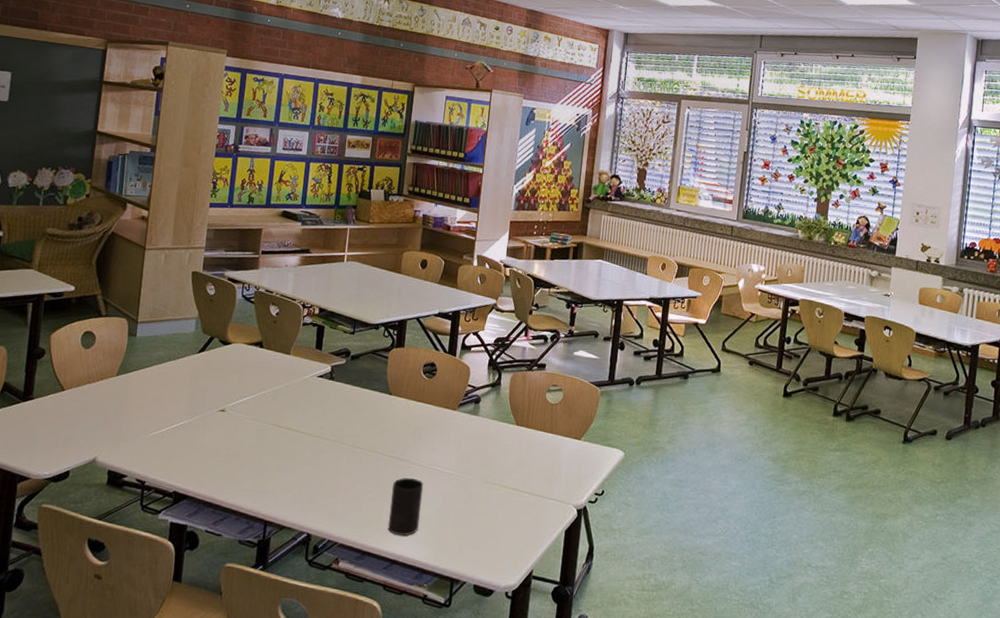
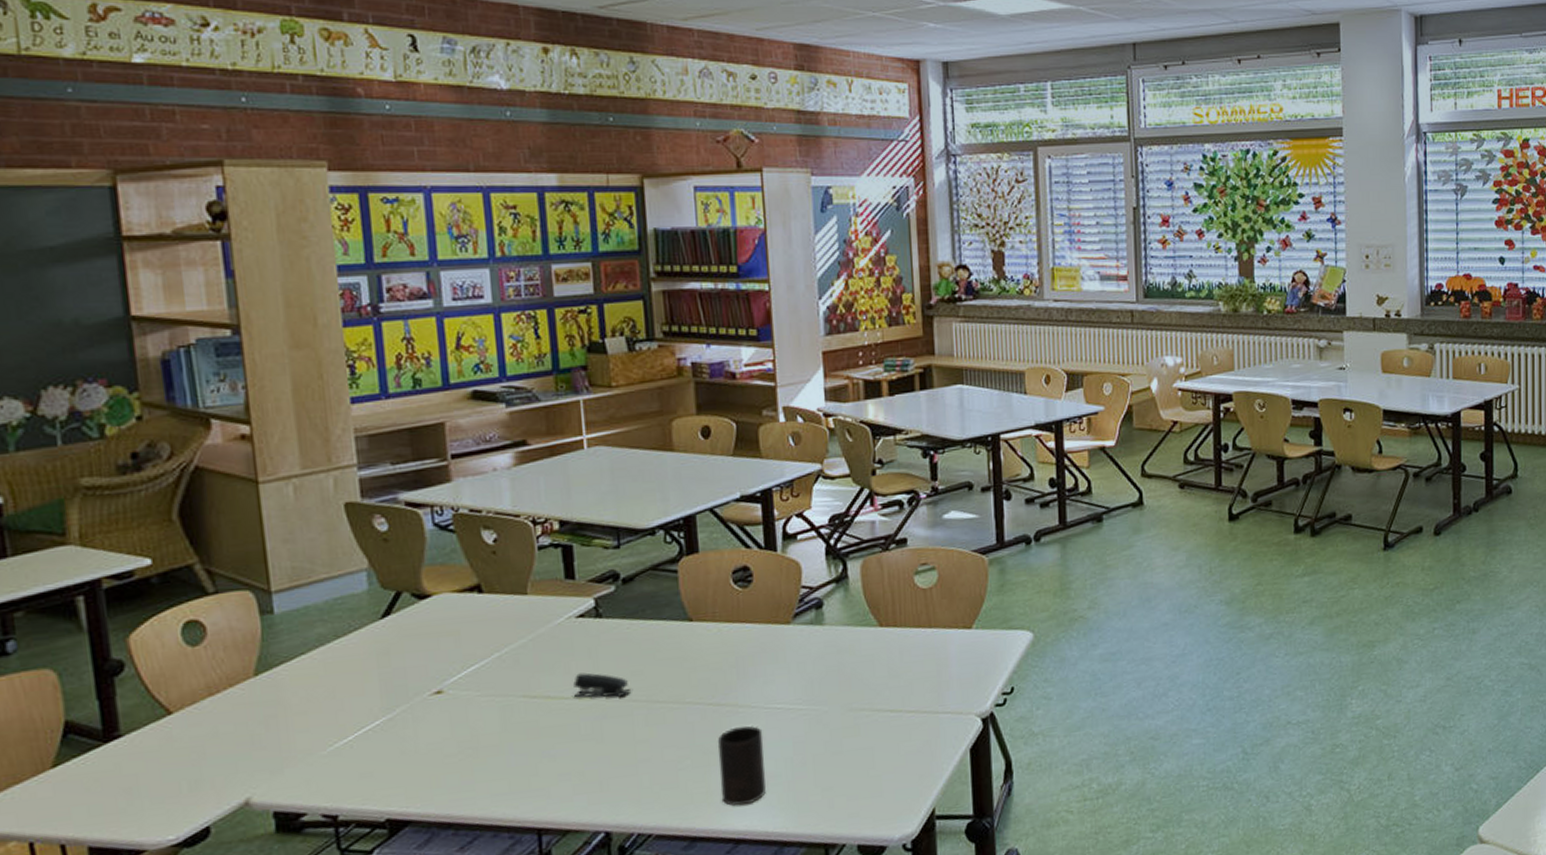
stapler: none [306,416,342,439] -> present [573,672,630,697]

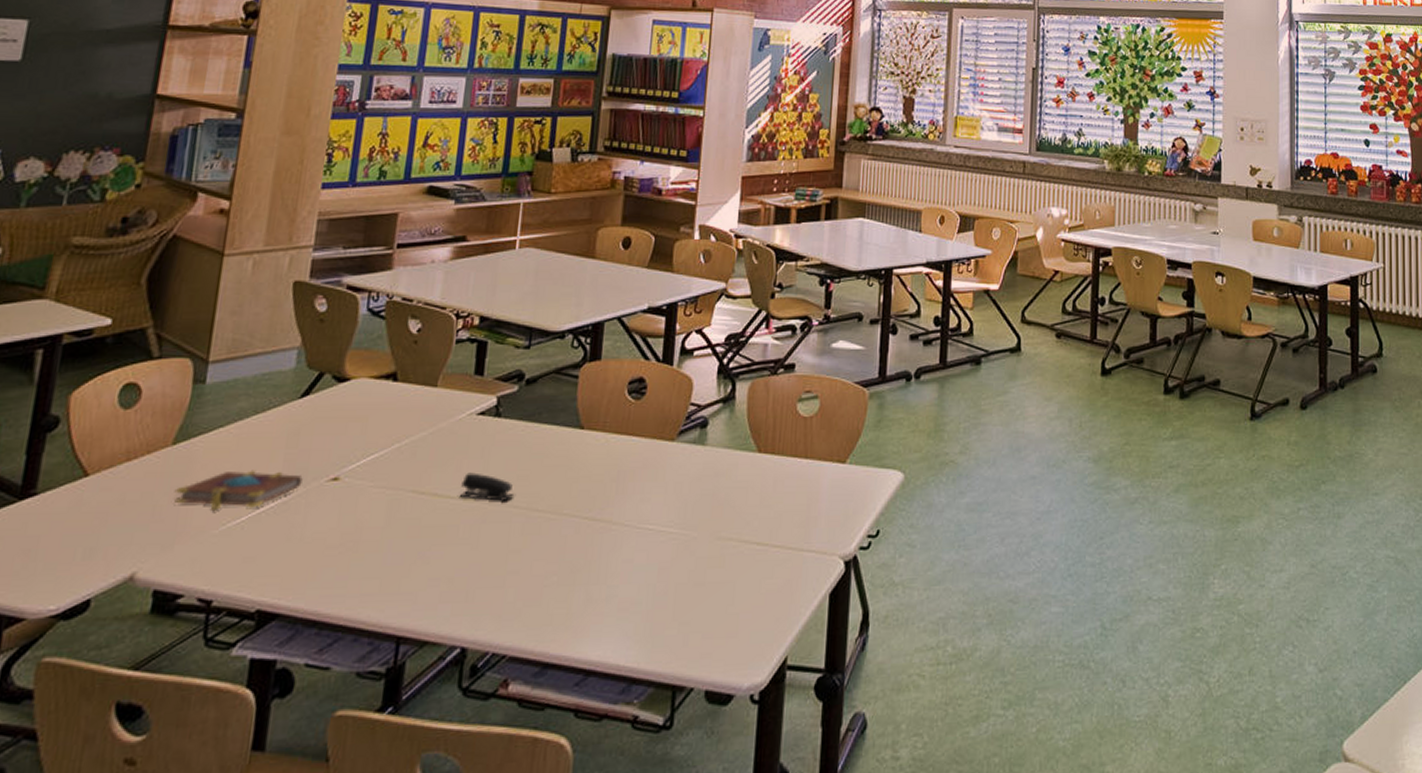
book: none [269,690,404,734] -> present [174,470,303,510]
cup: present [718,725,766,807] -> none [579,545,632,633]

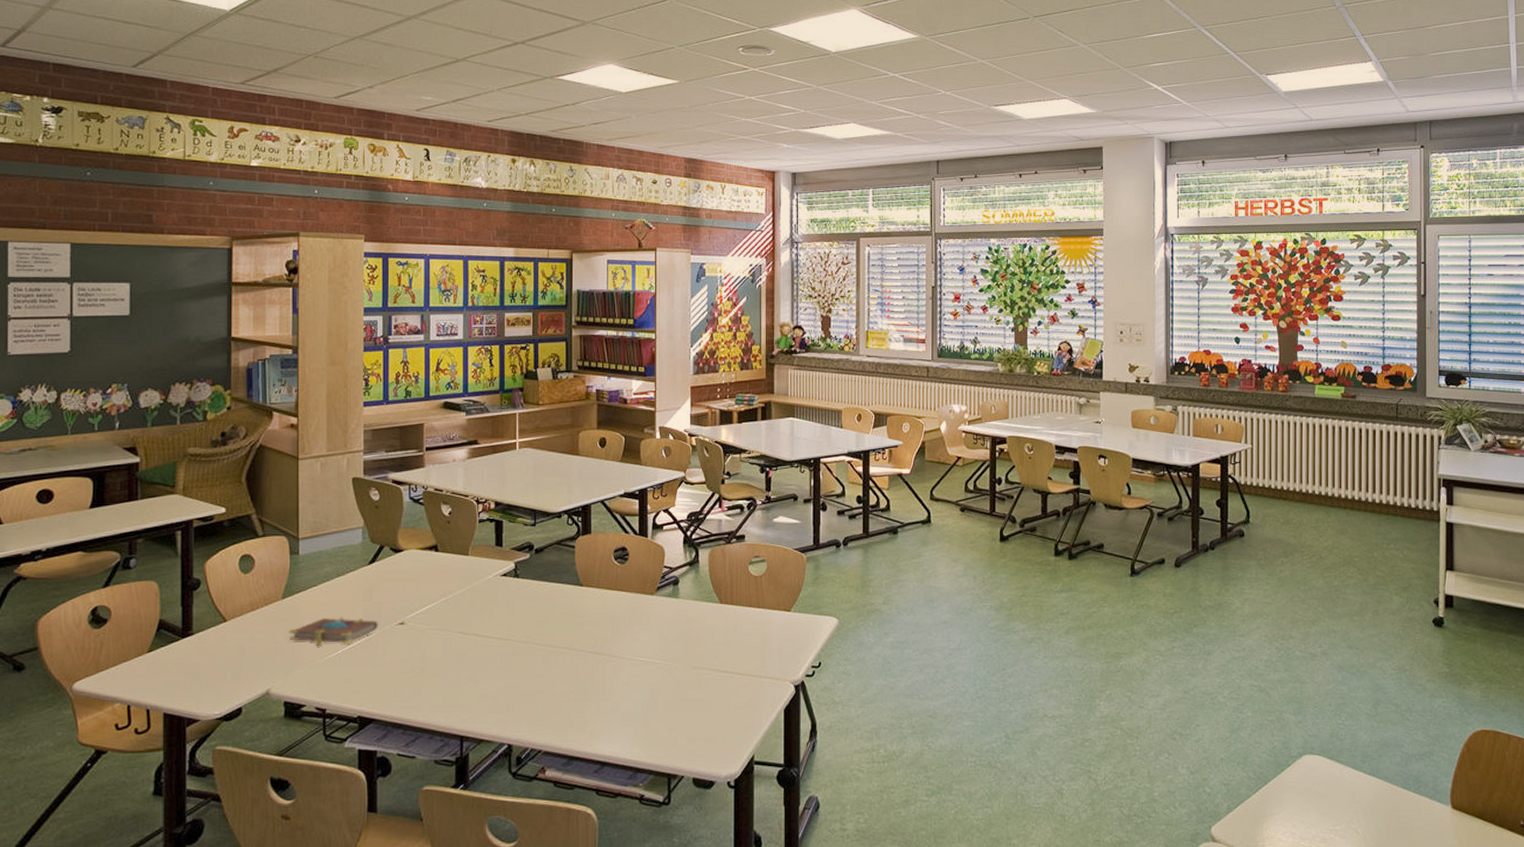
stapler: present [460,472,513,501] -> none [495,619,534,640]

